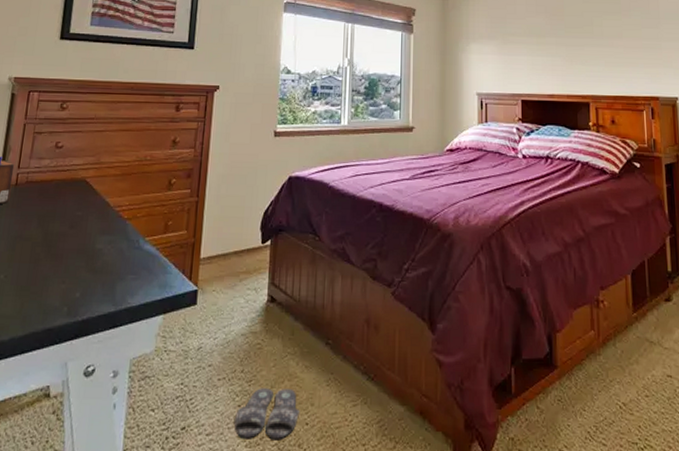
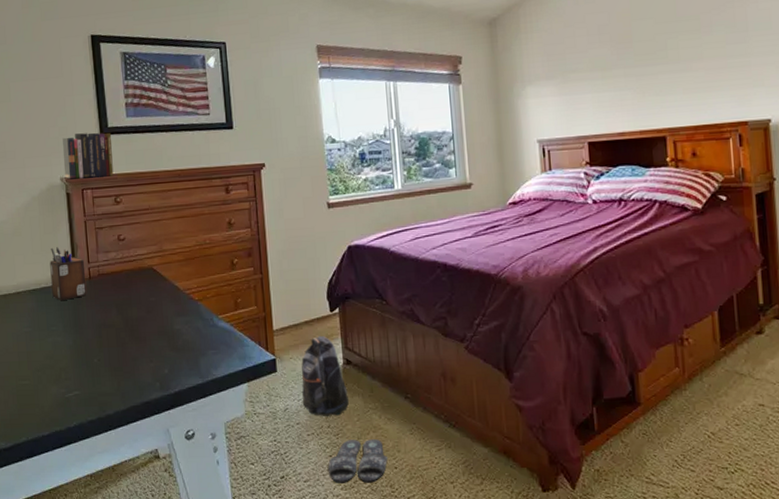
books: none [13,35,72,83] -> present [62,132,114,181]
backpack: none [218,267,268,360] -> present [301,335,349,417]

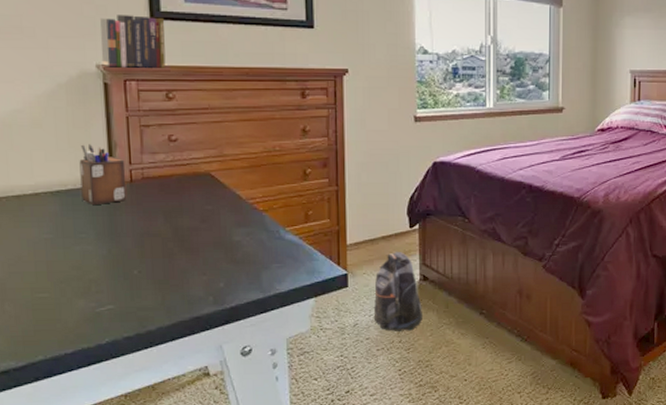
slippers: present [328,438,389,483] -> none [397,352,459,396]

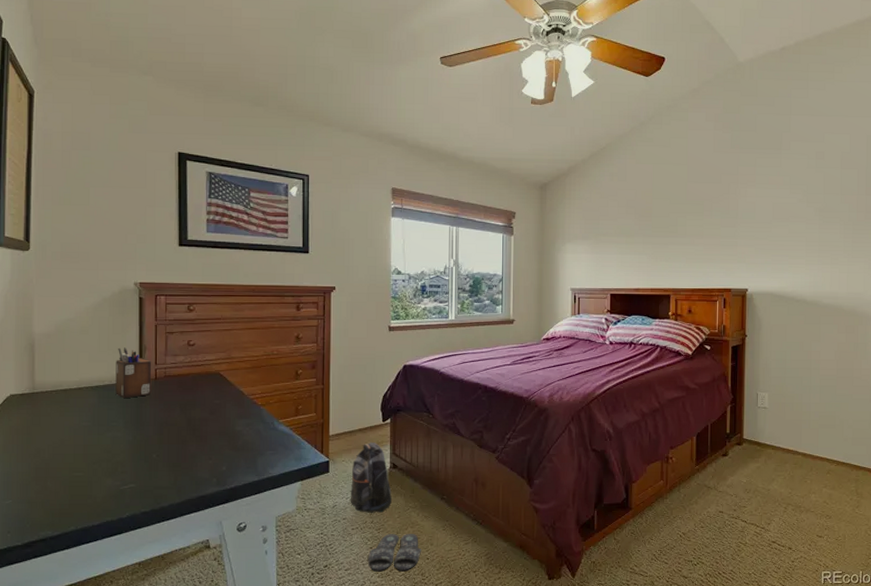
books: present [100,15,166,69] -> none [139,243,190,287]
slippers: none [397,352,459,396] -> present [368,533,422,572]

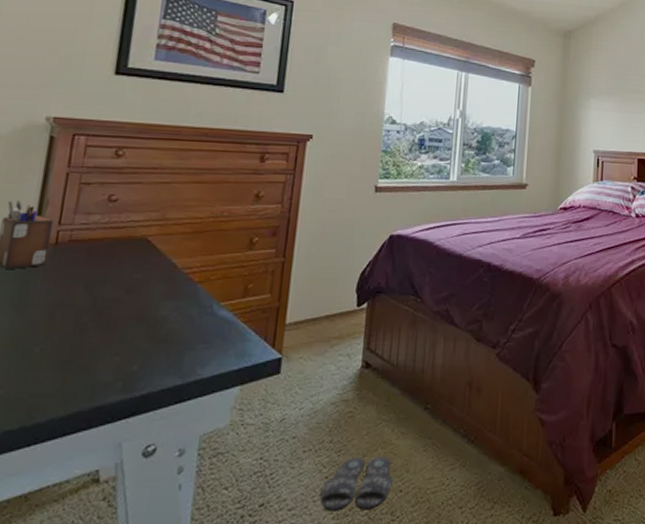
backpack: present [350,441,392,514] -> none [304,332,361,430]

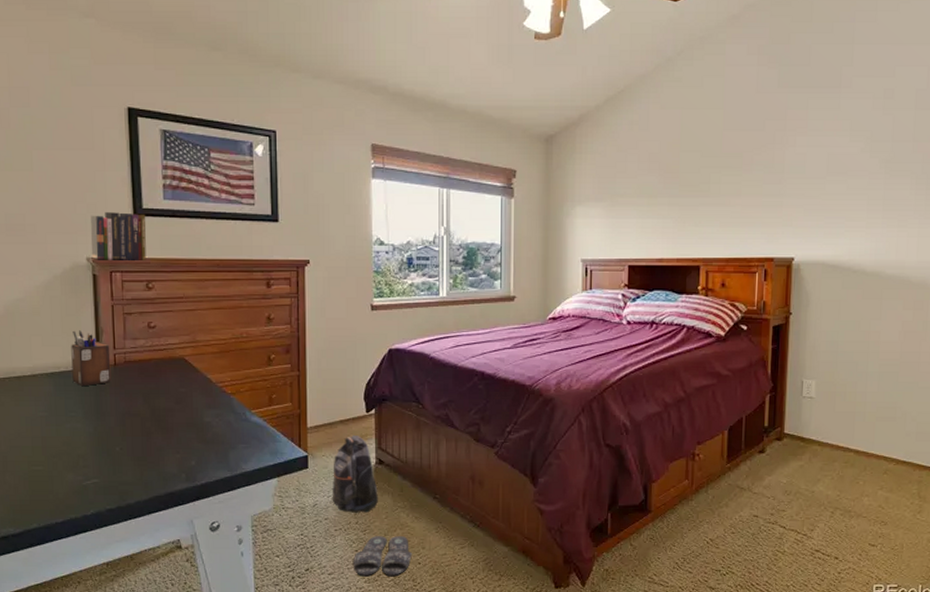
books: none [52,68,130,126] -> present [90,212,146,262]
backpack: none [304,332,361,430] -> present [332,434,378,514]

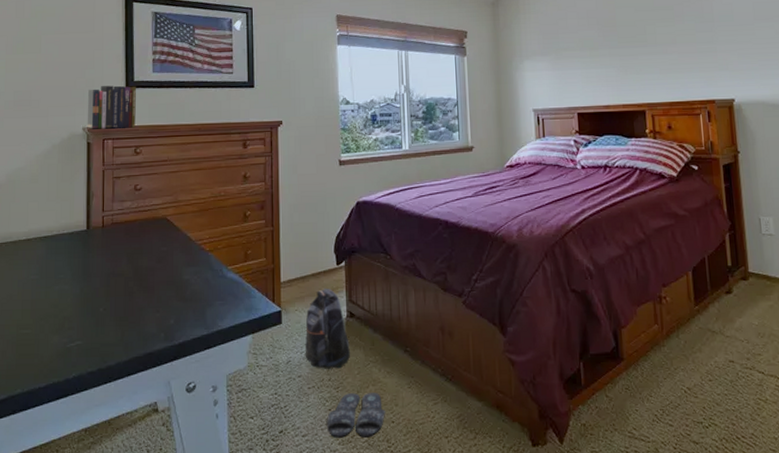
desk organizer: present [71,330,110,387] -> none [63,195,99,249]

